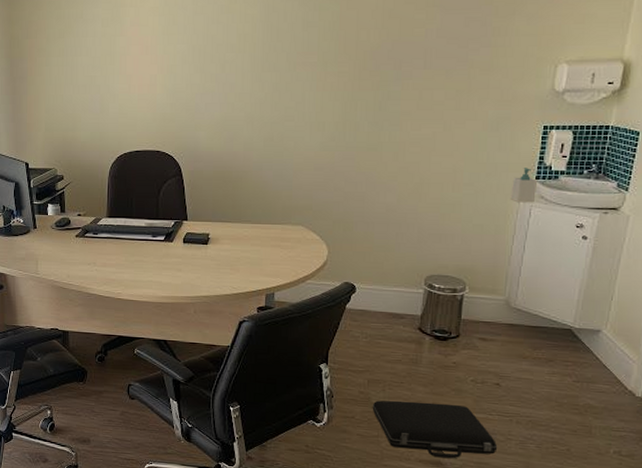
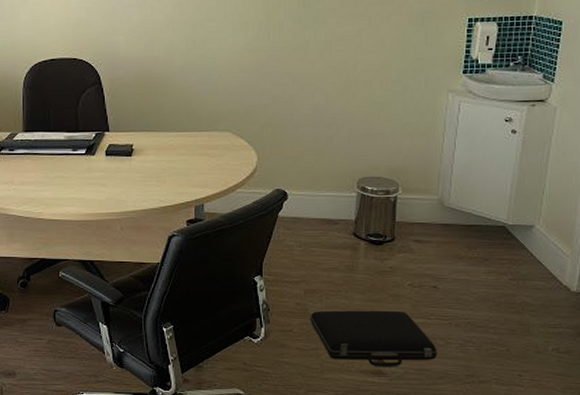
soap bottle: present [510,168,538,203] -> none [439,62,466,99]

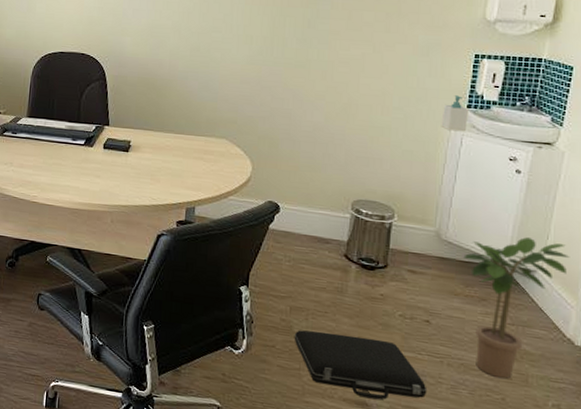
soap bottle: none [439,62,466,99] -> present [441,95,470,132]
potted plant: none [466,195,564,331] -> present [463,237,570,379]

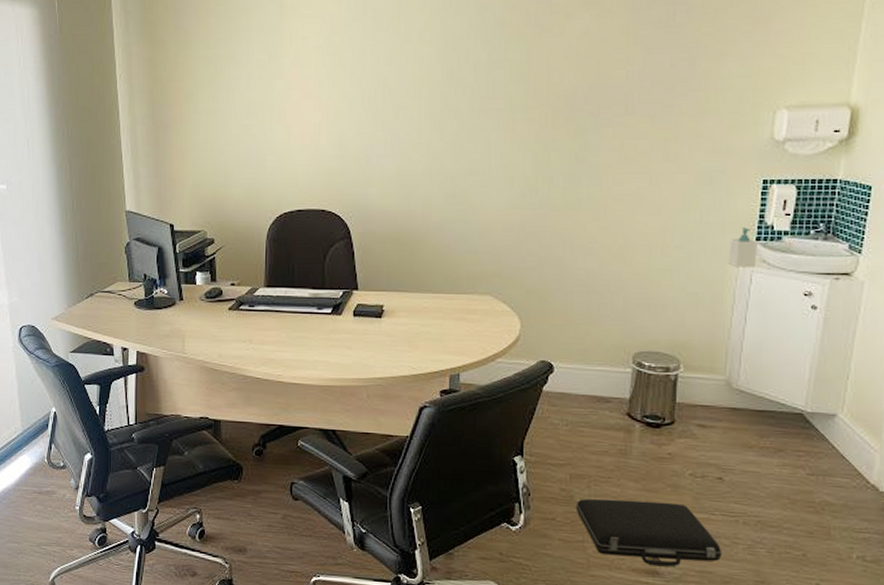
potted plant: present [463,237,570,379] -> none [757,379,872,533]

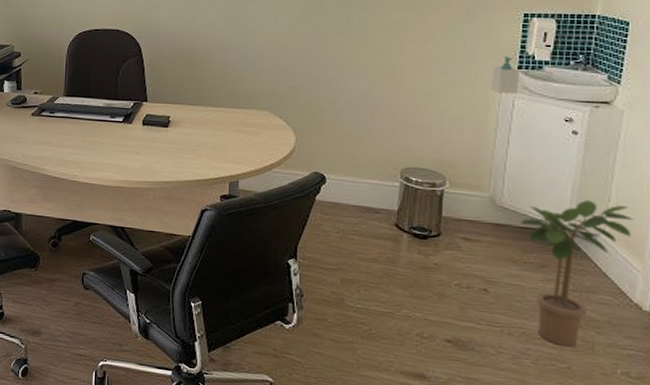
briefcase: present [575,498,723,567] -> none [346,302,488,371]
potted plant: none [757,379,872,533] -> present [520,200,634,347]

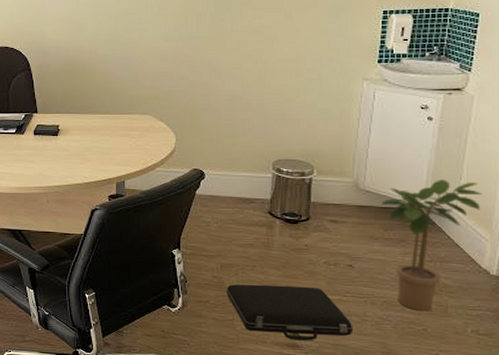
briefcase: none [346,302,488,371] -> present [226,284,354,341]
soap bottle: present [491,56,521,94] -> none [354,52,381,86]

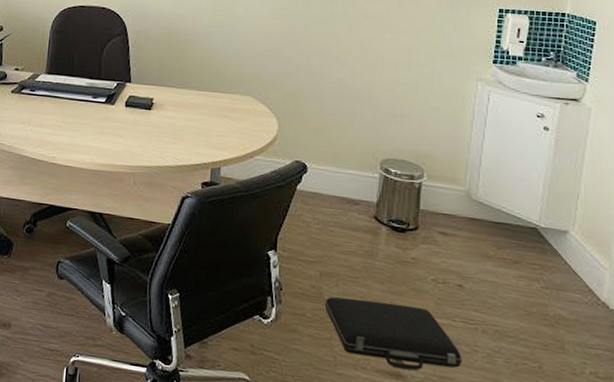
potted plant: present [381,180,483,311] -> none [495,196,601,346]

